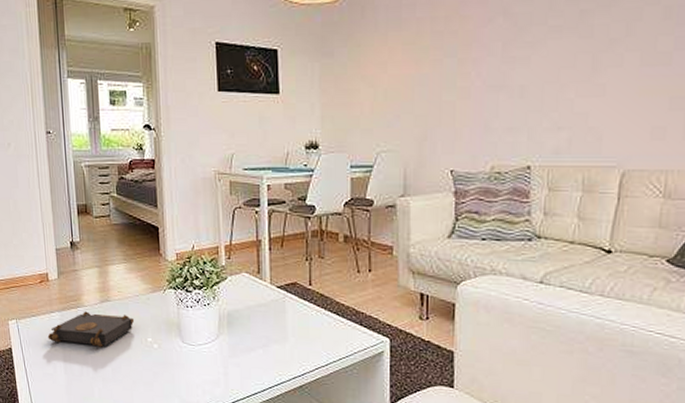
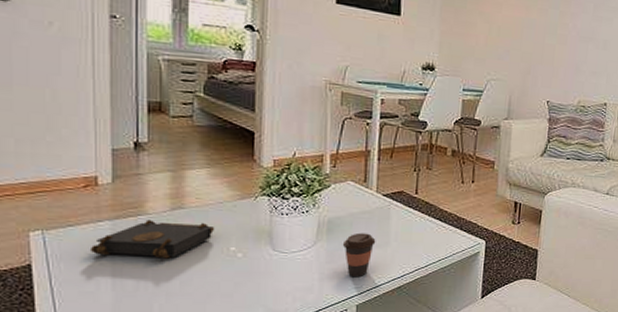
coffee cup: none [242,326,274,374] -> present [342,232,376,278]

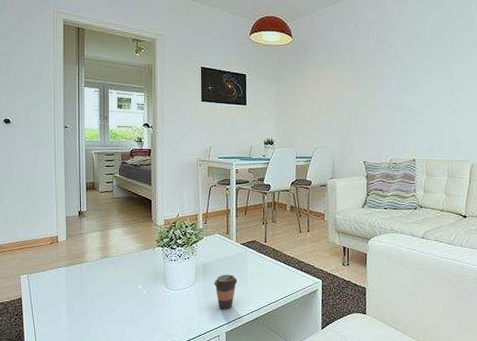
book: present [89,219,215,259] -> none [54,266,129,294]

